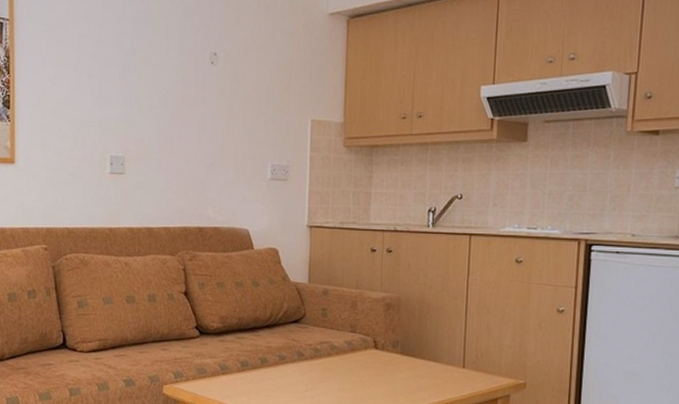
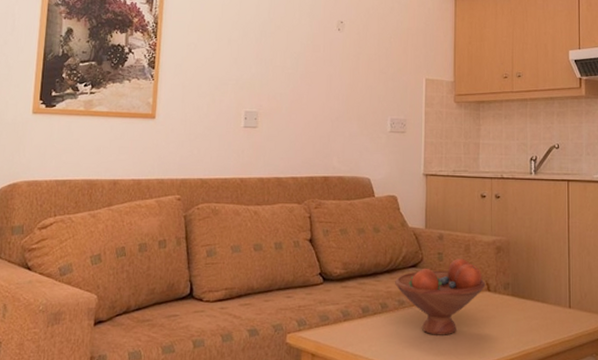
fruit bowl: none [275,315,373,391] -> present [395,258,486,335]

